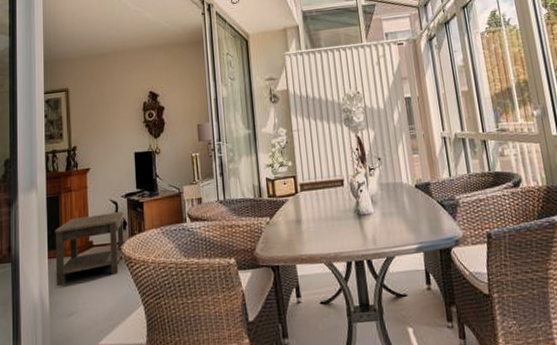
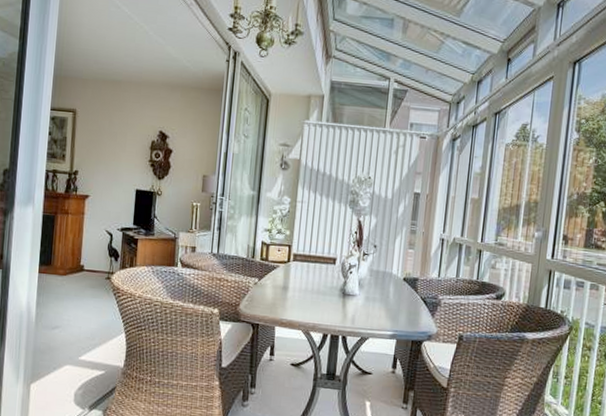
side table: present [55,211,124,286] -> none [45,240,118,301]

